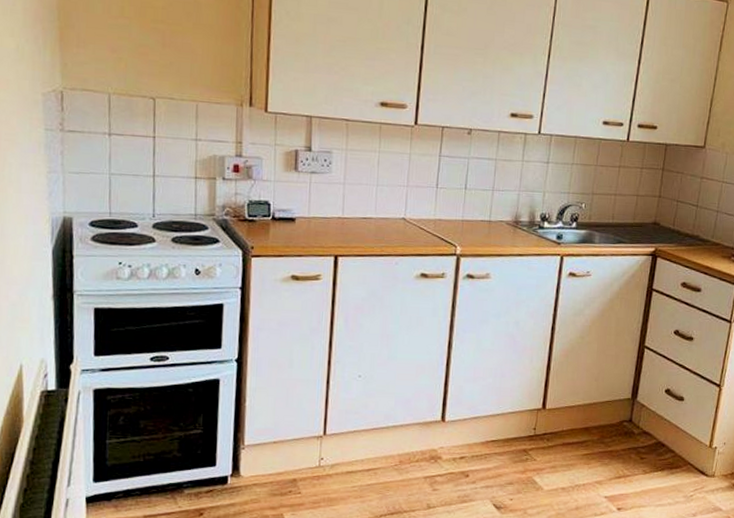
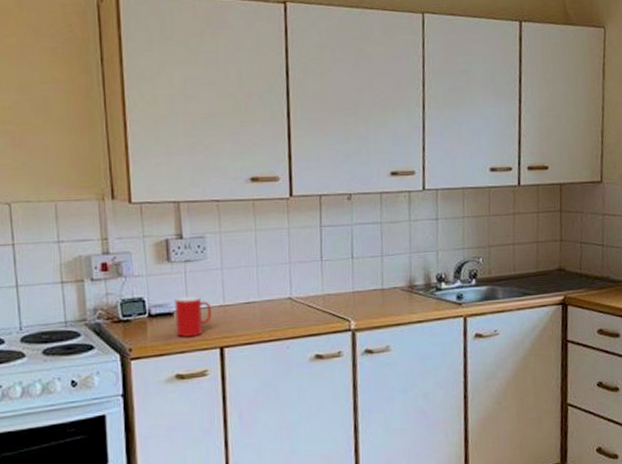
cup: none [295,205,331,243] -> present [174,296,212,337]

